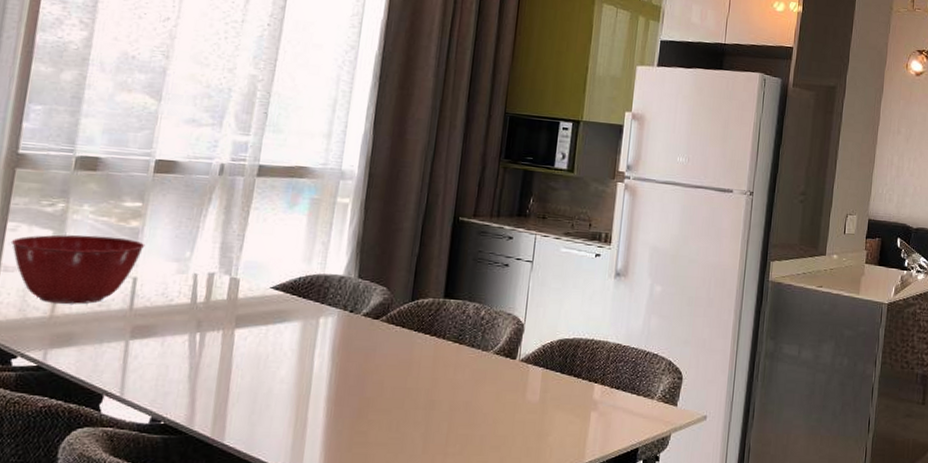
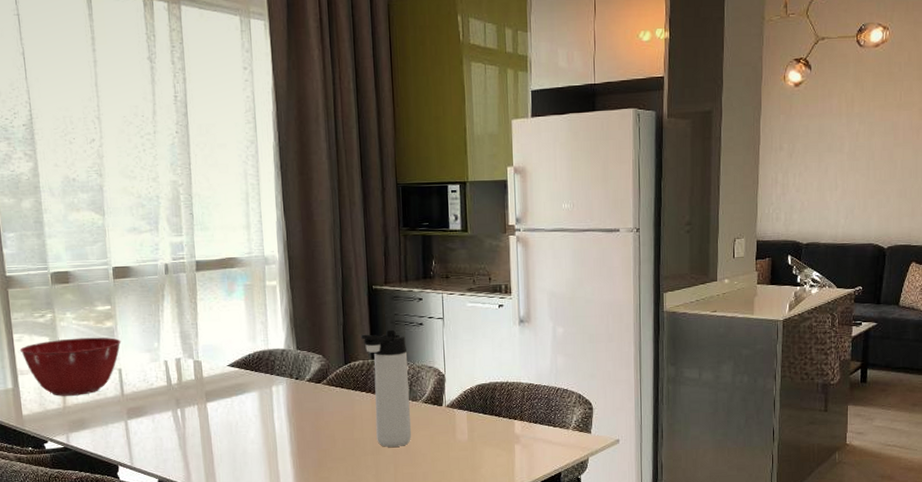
thermos bottle: none [433,267,487,402] -> present [361,329,412,447]

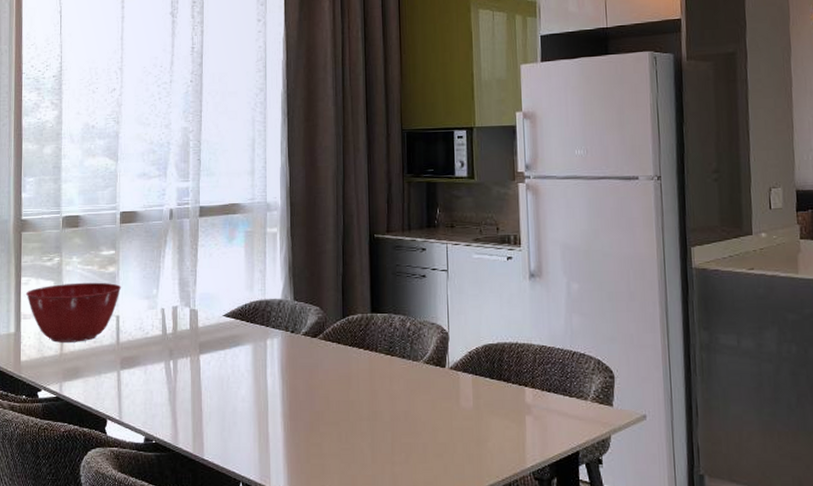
thermos bottle: present [361,329,412,447] -> none [361,281,412,412]

